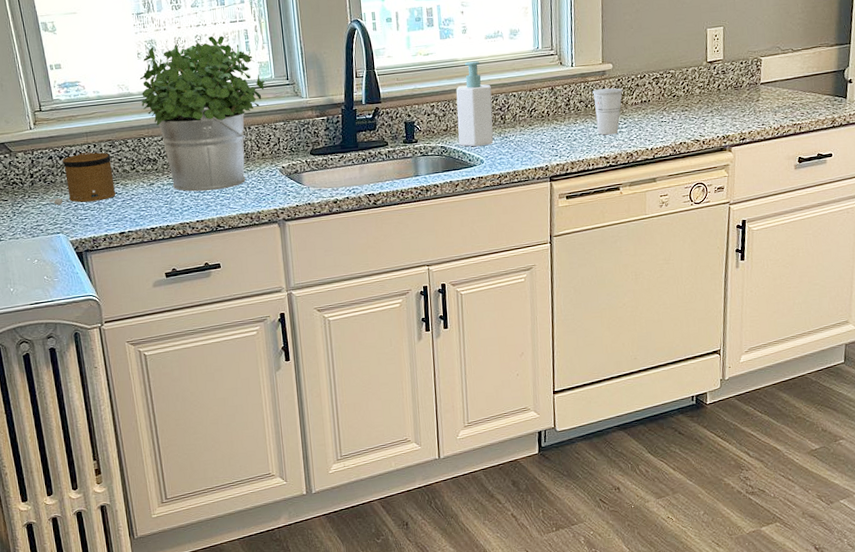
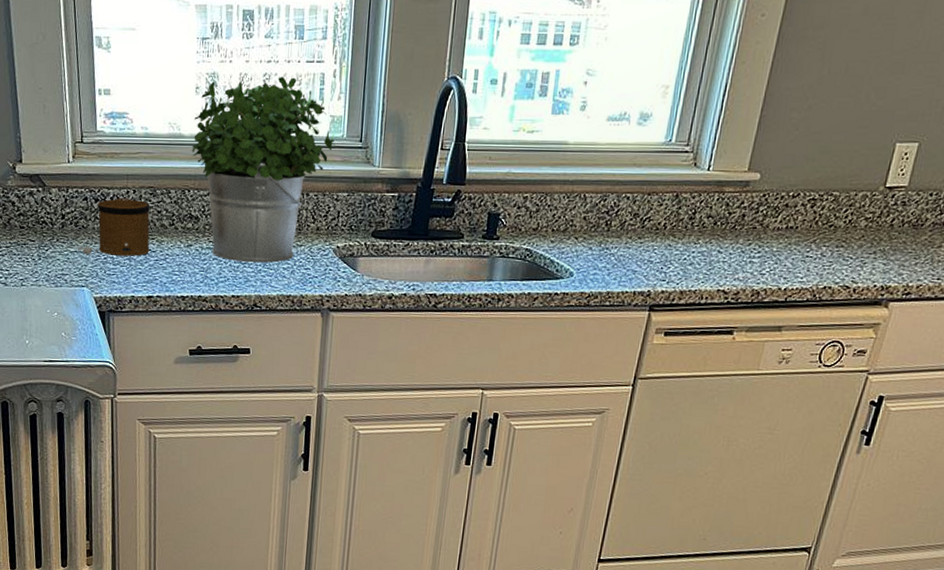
soap bottle: present [456,61,494,147] -> none [547,147,602,255]
cup: present [592,88,623,136] -> none [722,203,767,264]

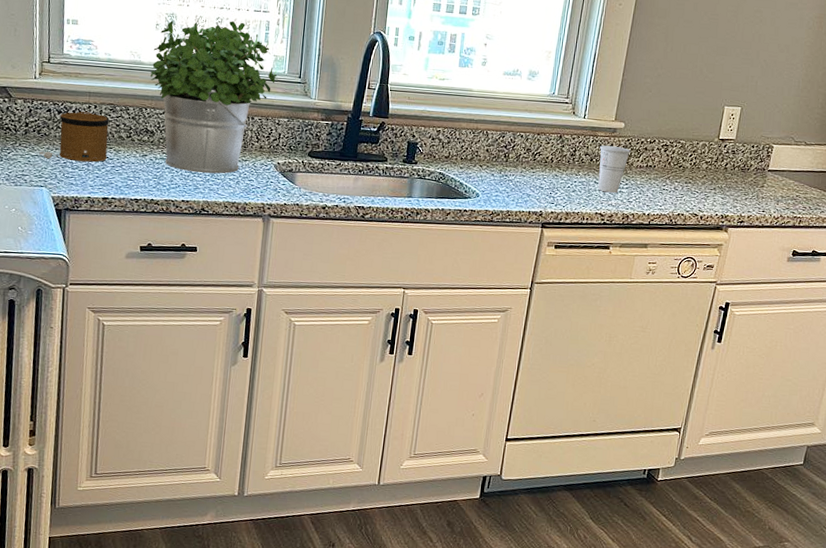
cup: none [722,203,767,264] -> present [598,145,631,193]

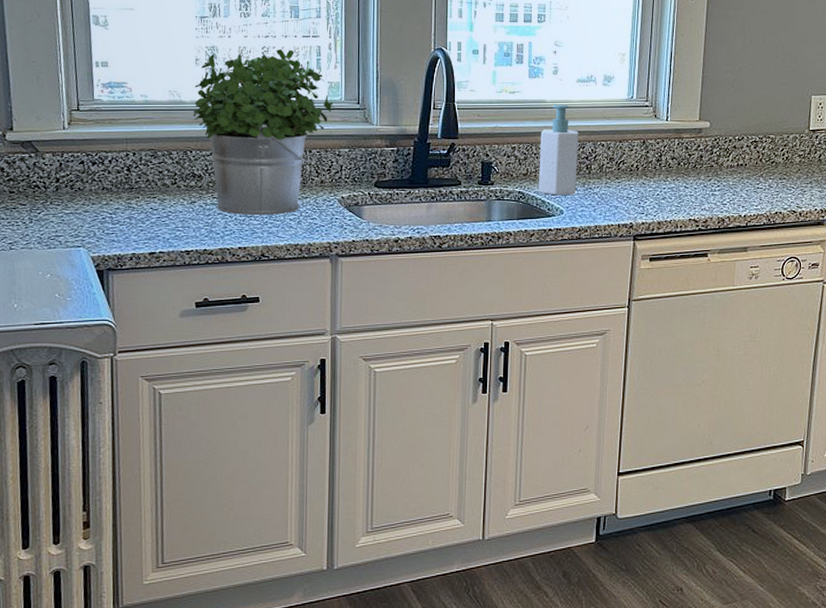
speaker: present [39,111,110,162] -> none [74,159,151,216]
soap bottle: none [457,94,500,180] -> present [538,104,579,196]
cup: present [598,145,631,193] -> none [687,146,719,197]

